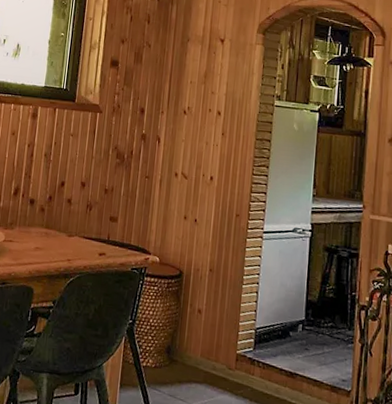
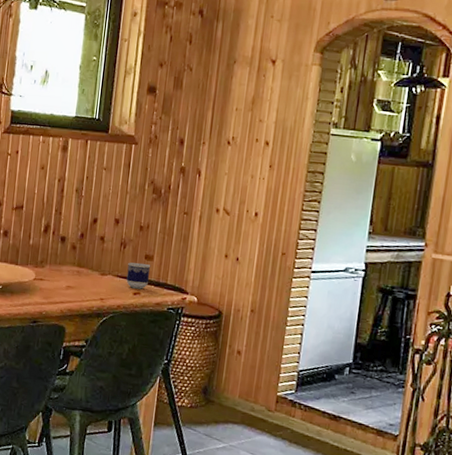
cup: none [92,224,116,250] -> present [126,262,151,289]

